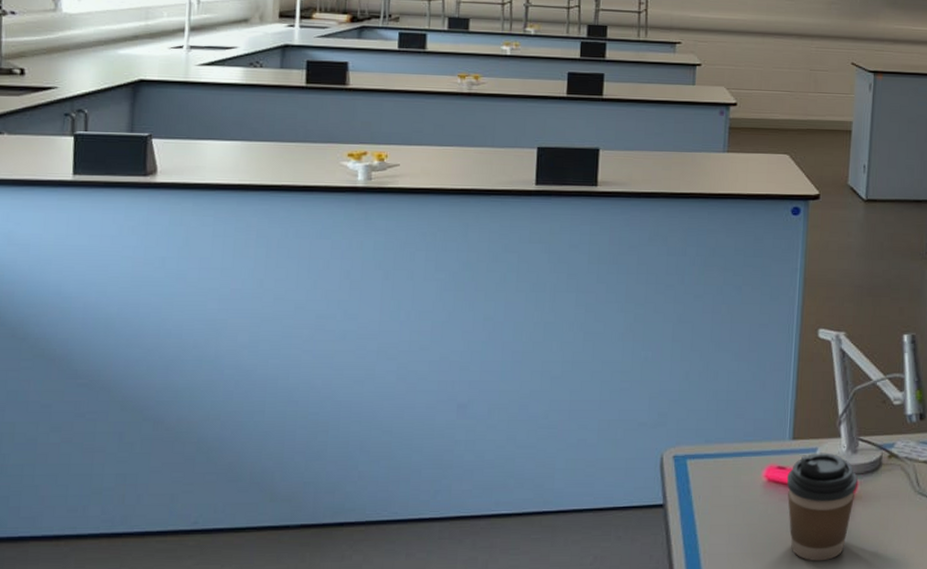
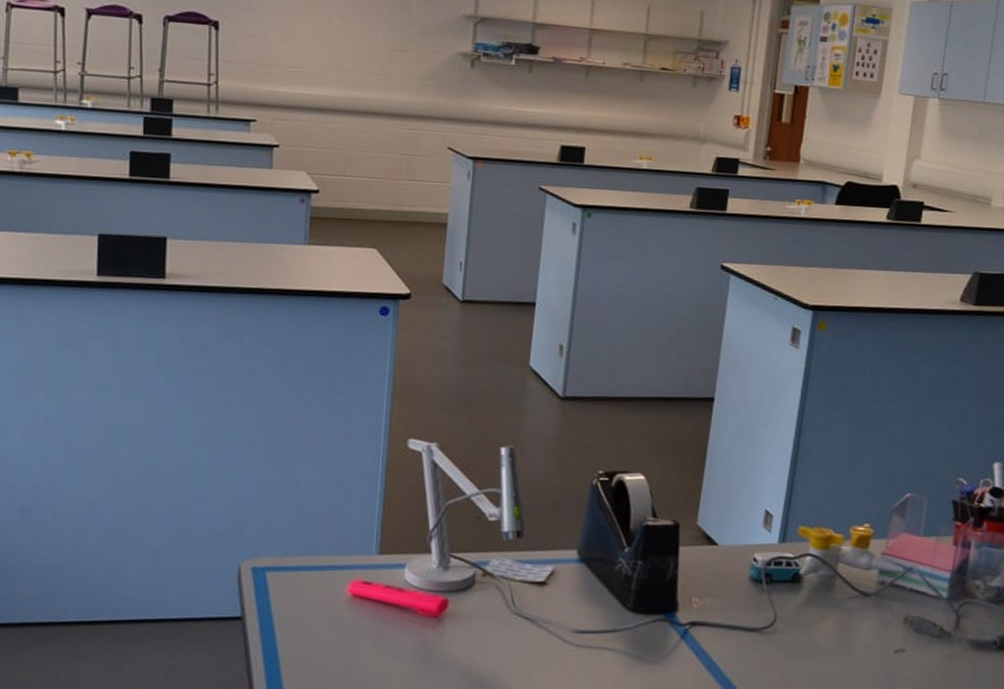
coffee cup: present [786,452,858,561] -> none [372,568,449,679]

